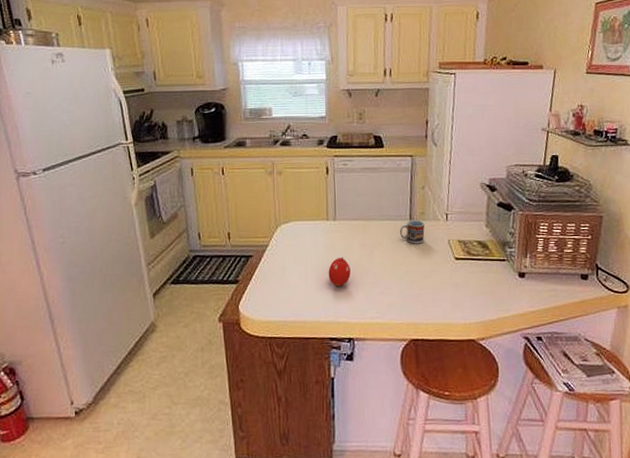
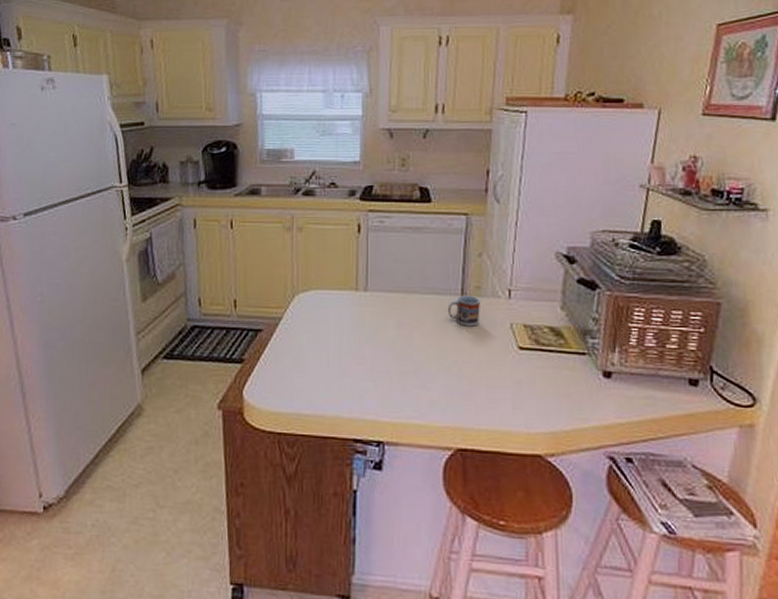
fruit: present [328,257,351,287] -> none [355,337,383,375]

